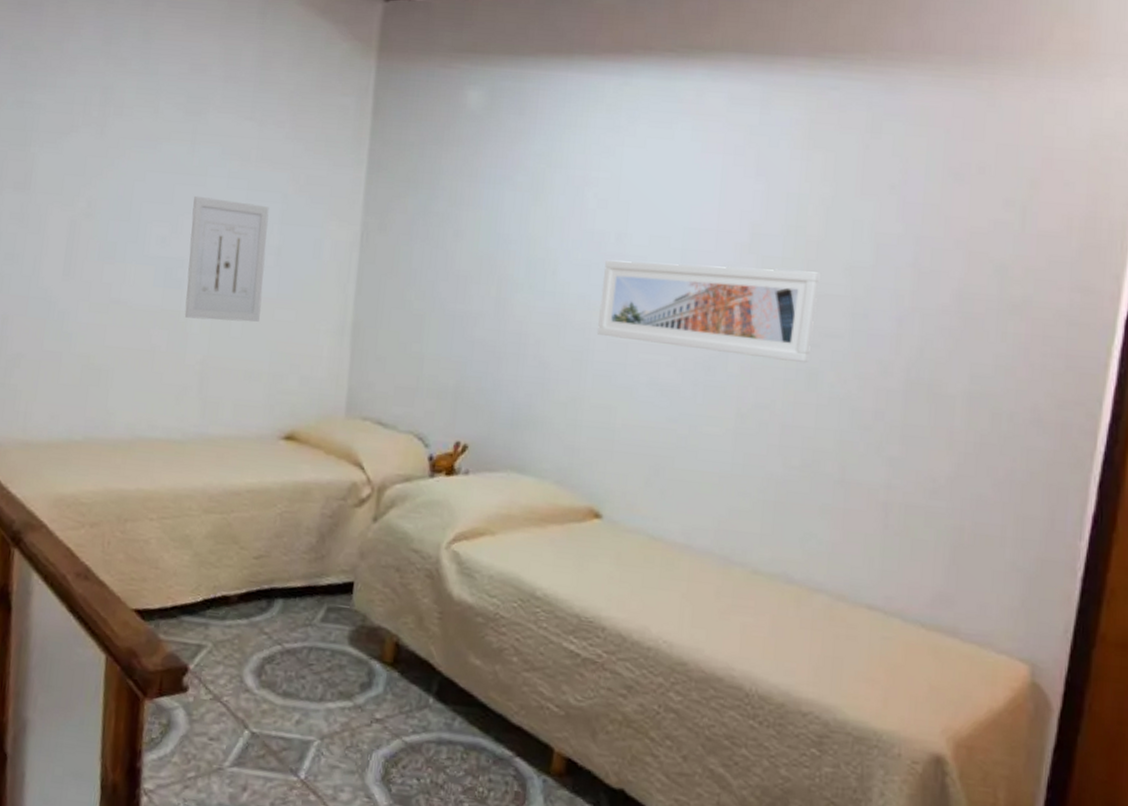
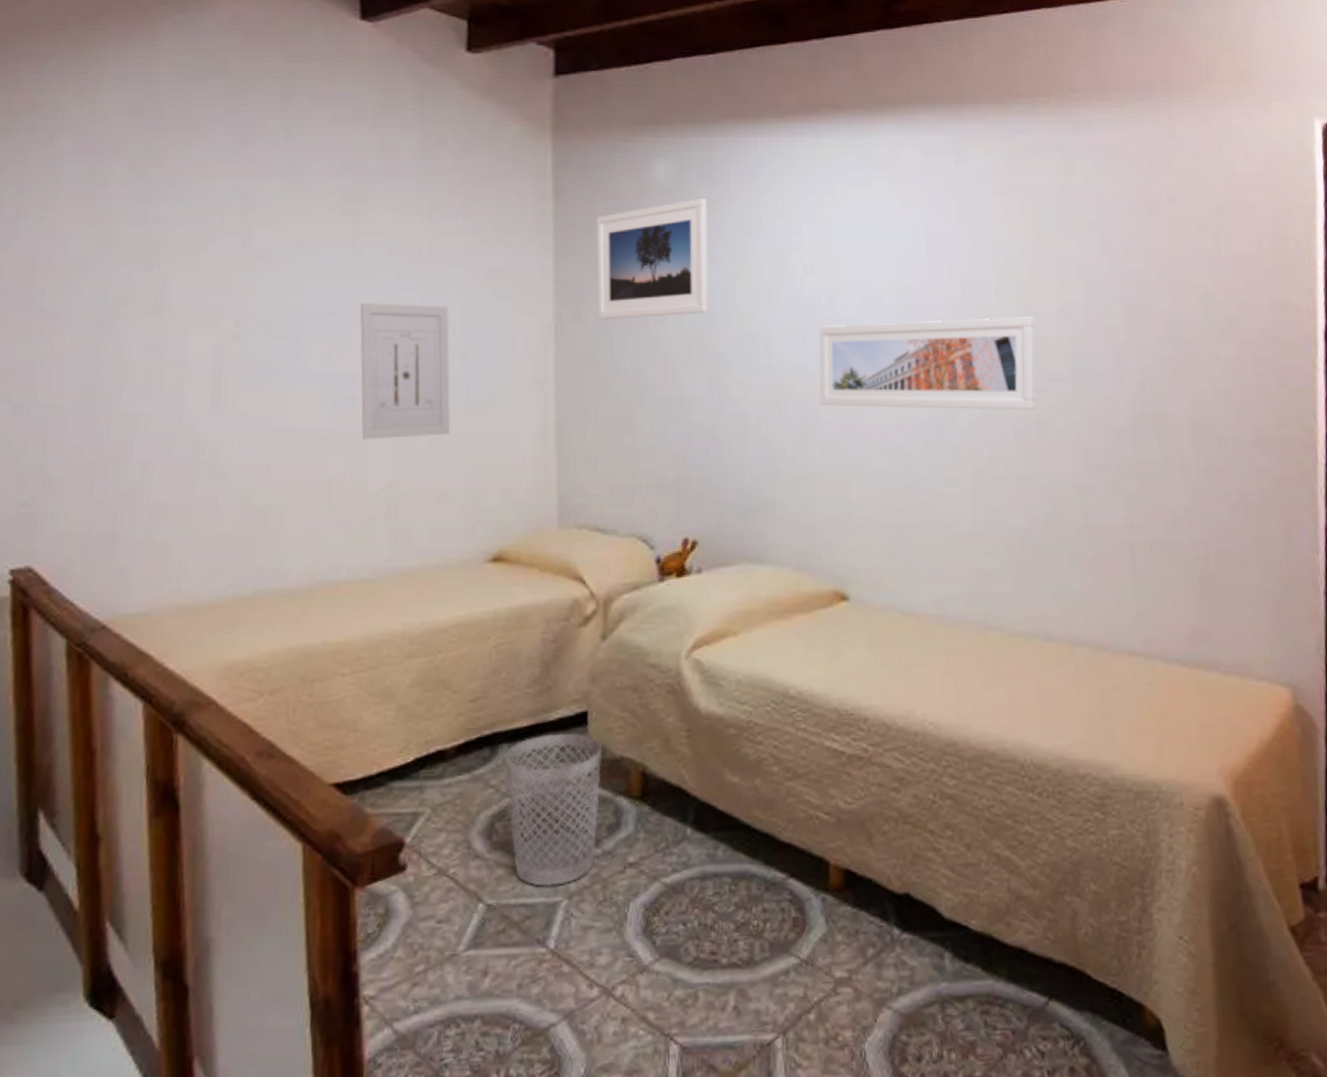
wastebasket: none [277,596,363,727] -> present [505,732,603,887]
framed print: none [400,127,514,237] -> present [597,199,709,320]

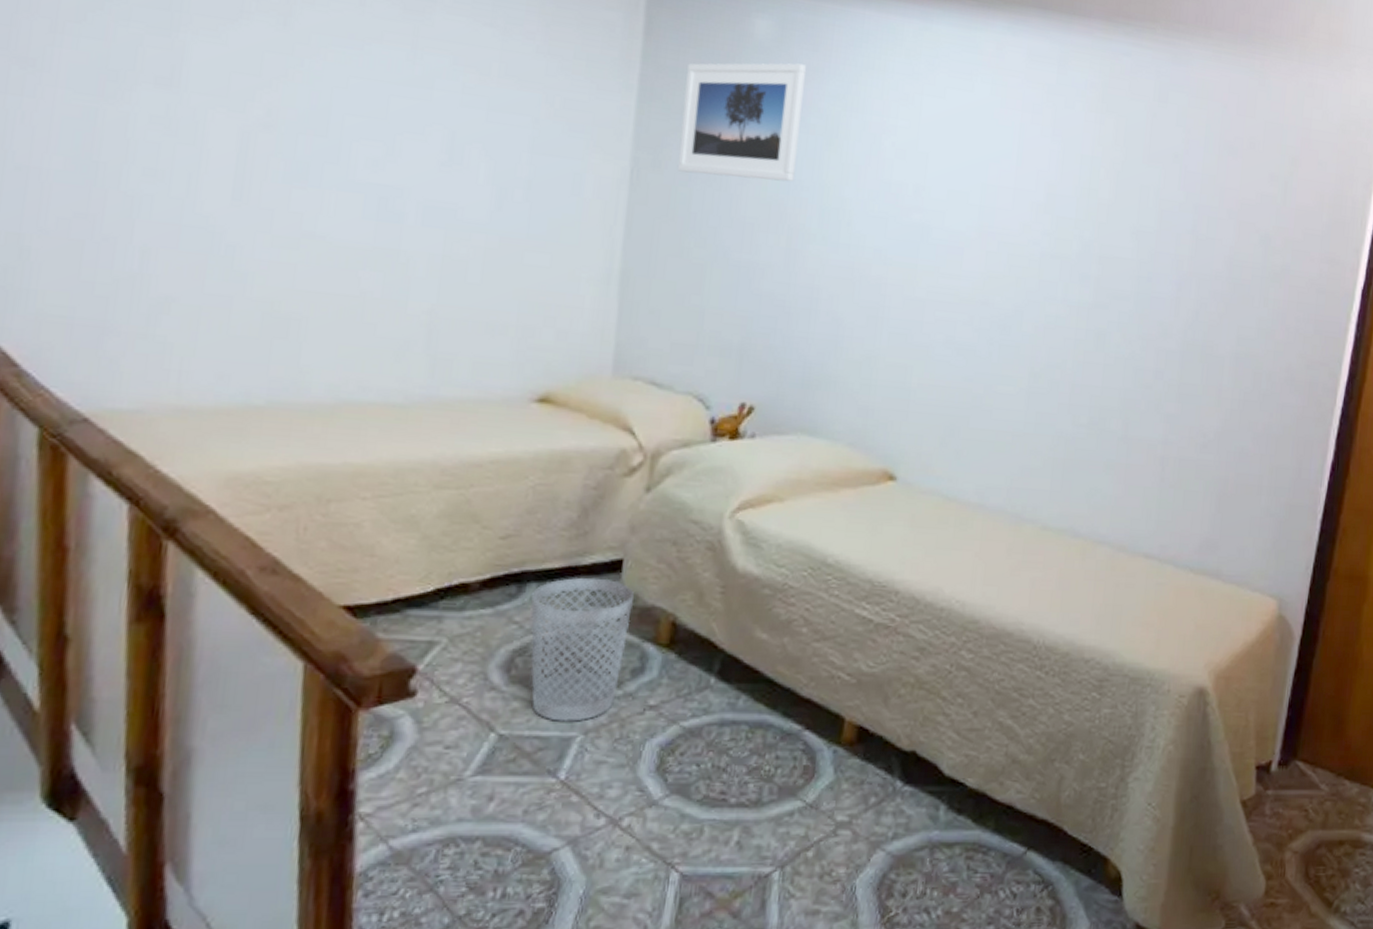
wall art: present [360,303,450,439] -> none [405,113,516,266]
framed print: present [818,316,1036,411] -> none [894,213,1110,324]

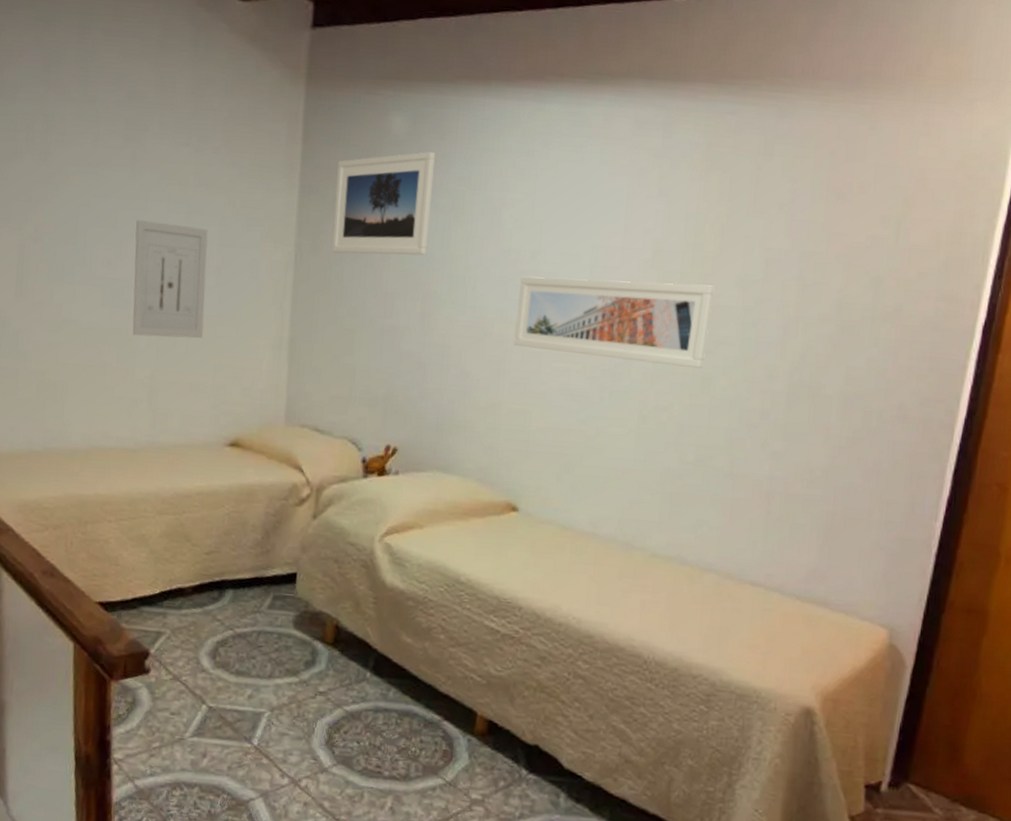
wall art: none [405,113,516,266] -> present [132,220,208,338]
wastebasket: present [530,577,634,722] -> none [228,586,306,701]
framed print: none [894,213,1110,324] -> present [514,276,715,369]

